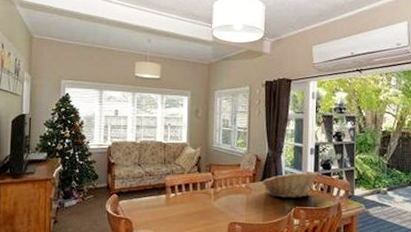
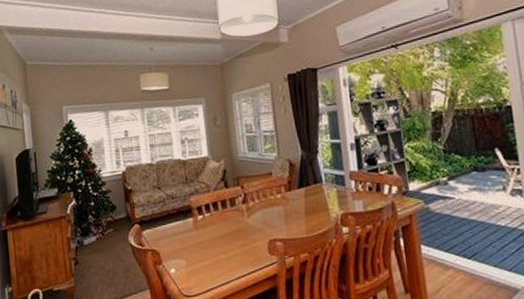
fruit basket: present [262,172,318,198] -> none [299,169,363,205]

